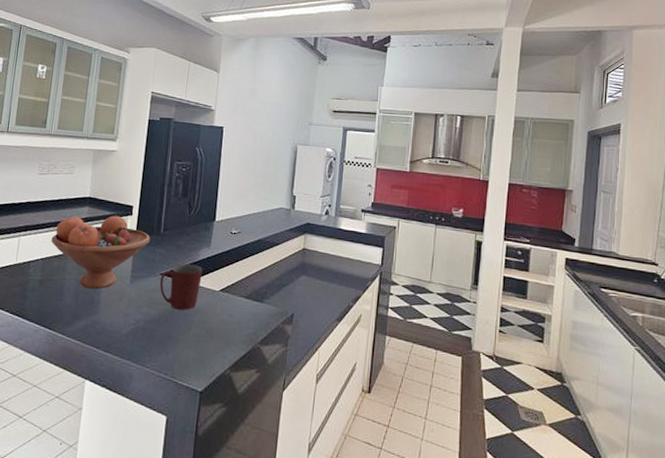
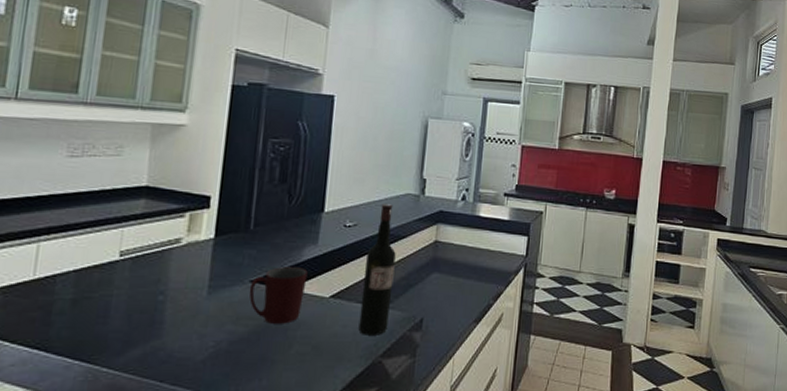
fruit bowl: present [51,215,151,289] -> none [88,209,237,306]
wine bottle: none [241,215,272,326] -> present [358,204,396,335]

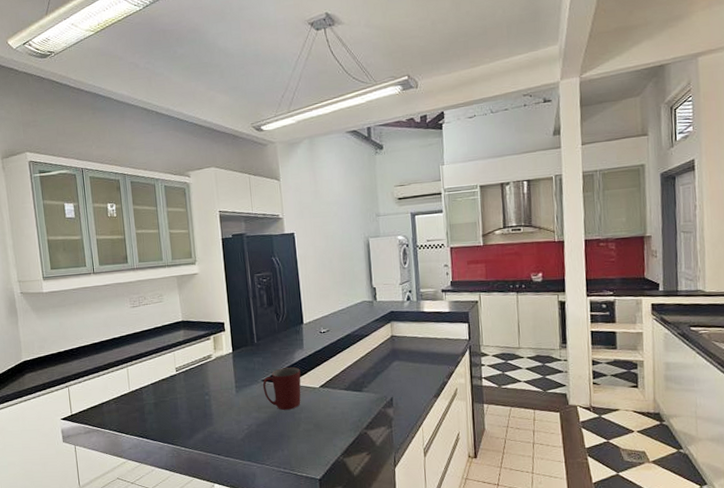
wine bottle: present [358,204,396,335] -> none [341,311,367,414]

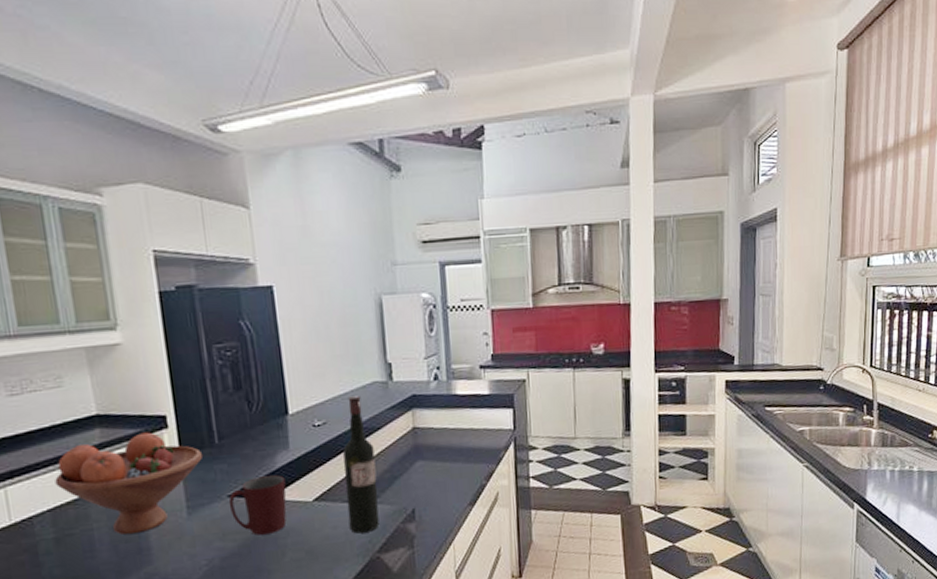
fruit bowl: none [156,333,247,404] -> present [55,432,203,535]
wine bottle: none [341,311,367,414] -> present [343,395,380,534]

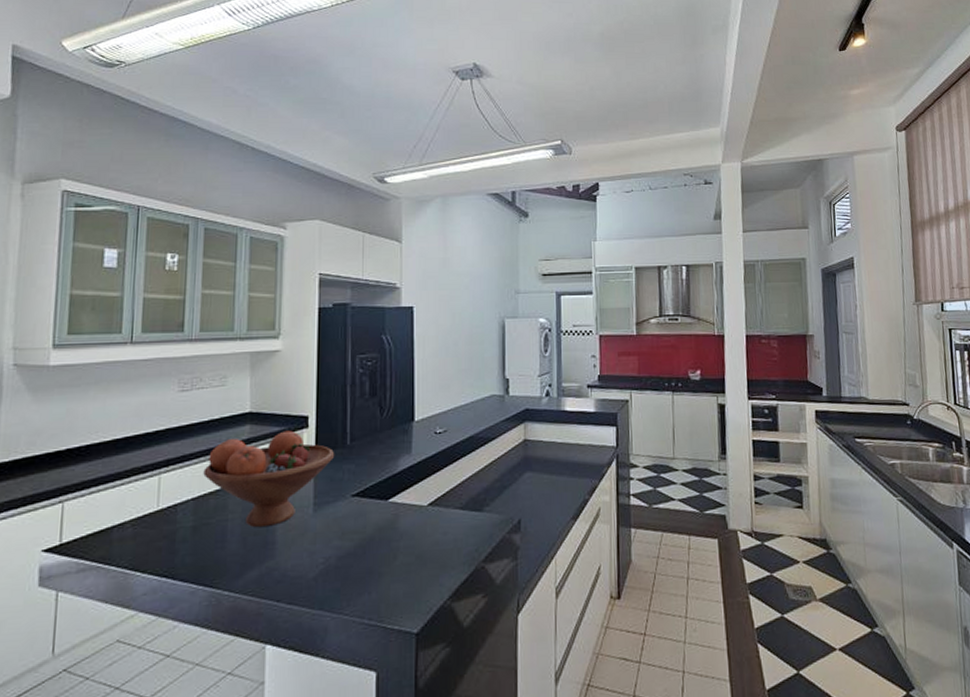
mug: present [228,475,287,535] -> none [351,478,405,536]
wine bottle: present [343,395,380,534] -> none [458,407,488,541]

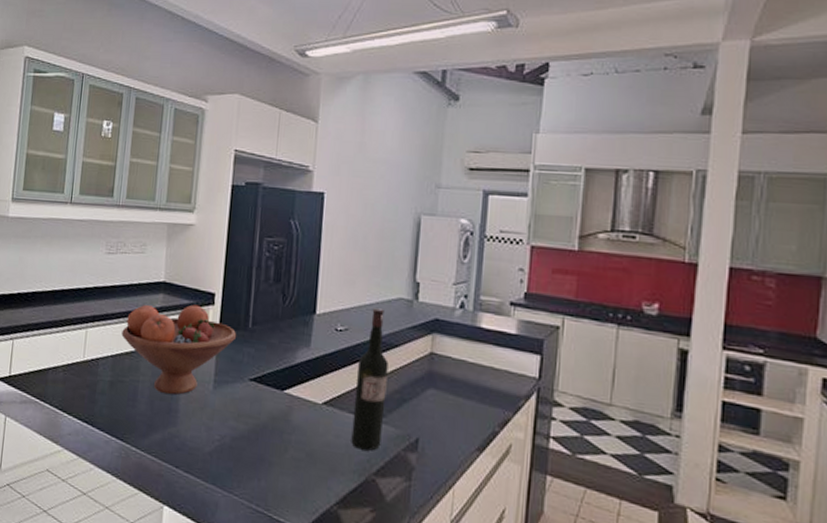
wine bottle: none [458,407,488,541] -> present [351,308,389,451]

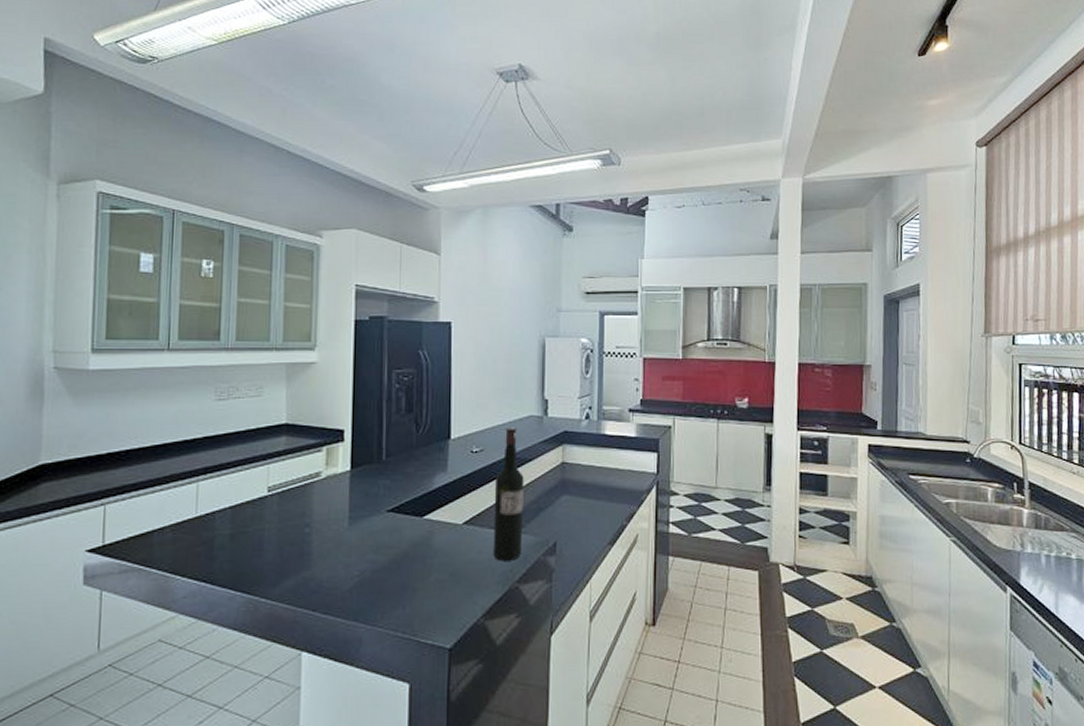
fruit bowl: present [121,304,237,395] -> none [240,443,371,539]

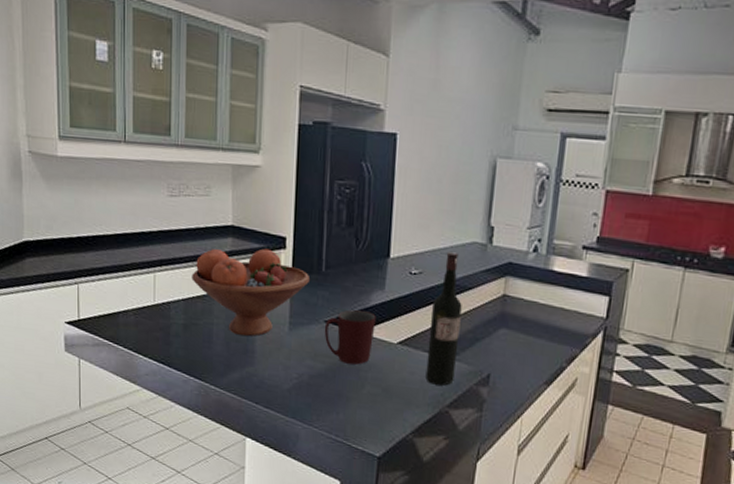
fruit bowl: none [240,443,371,539] -> present [192,248,311,337]
mug: none [386,495,440,552] -> present [324,309,376,365]

